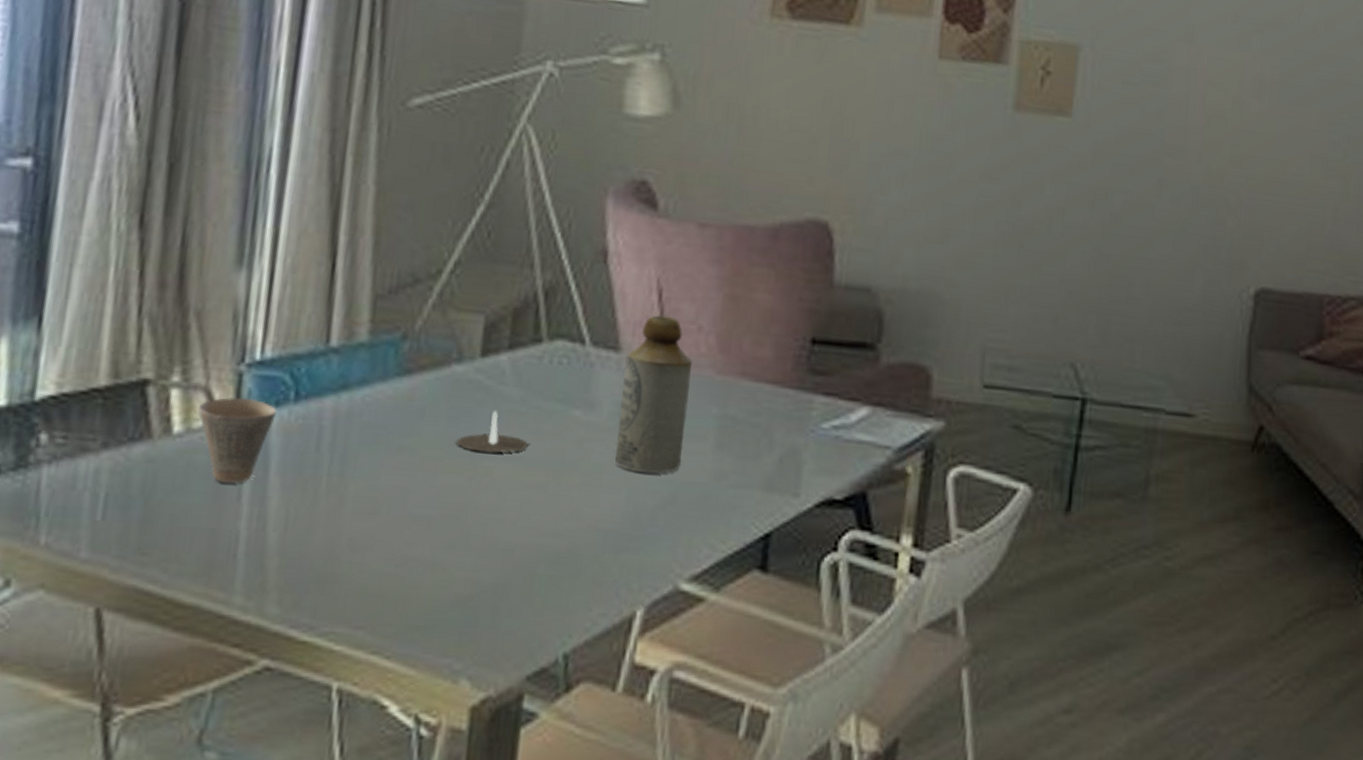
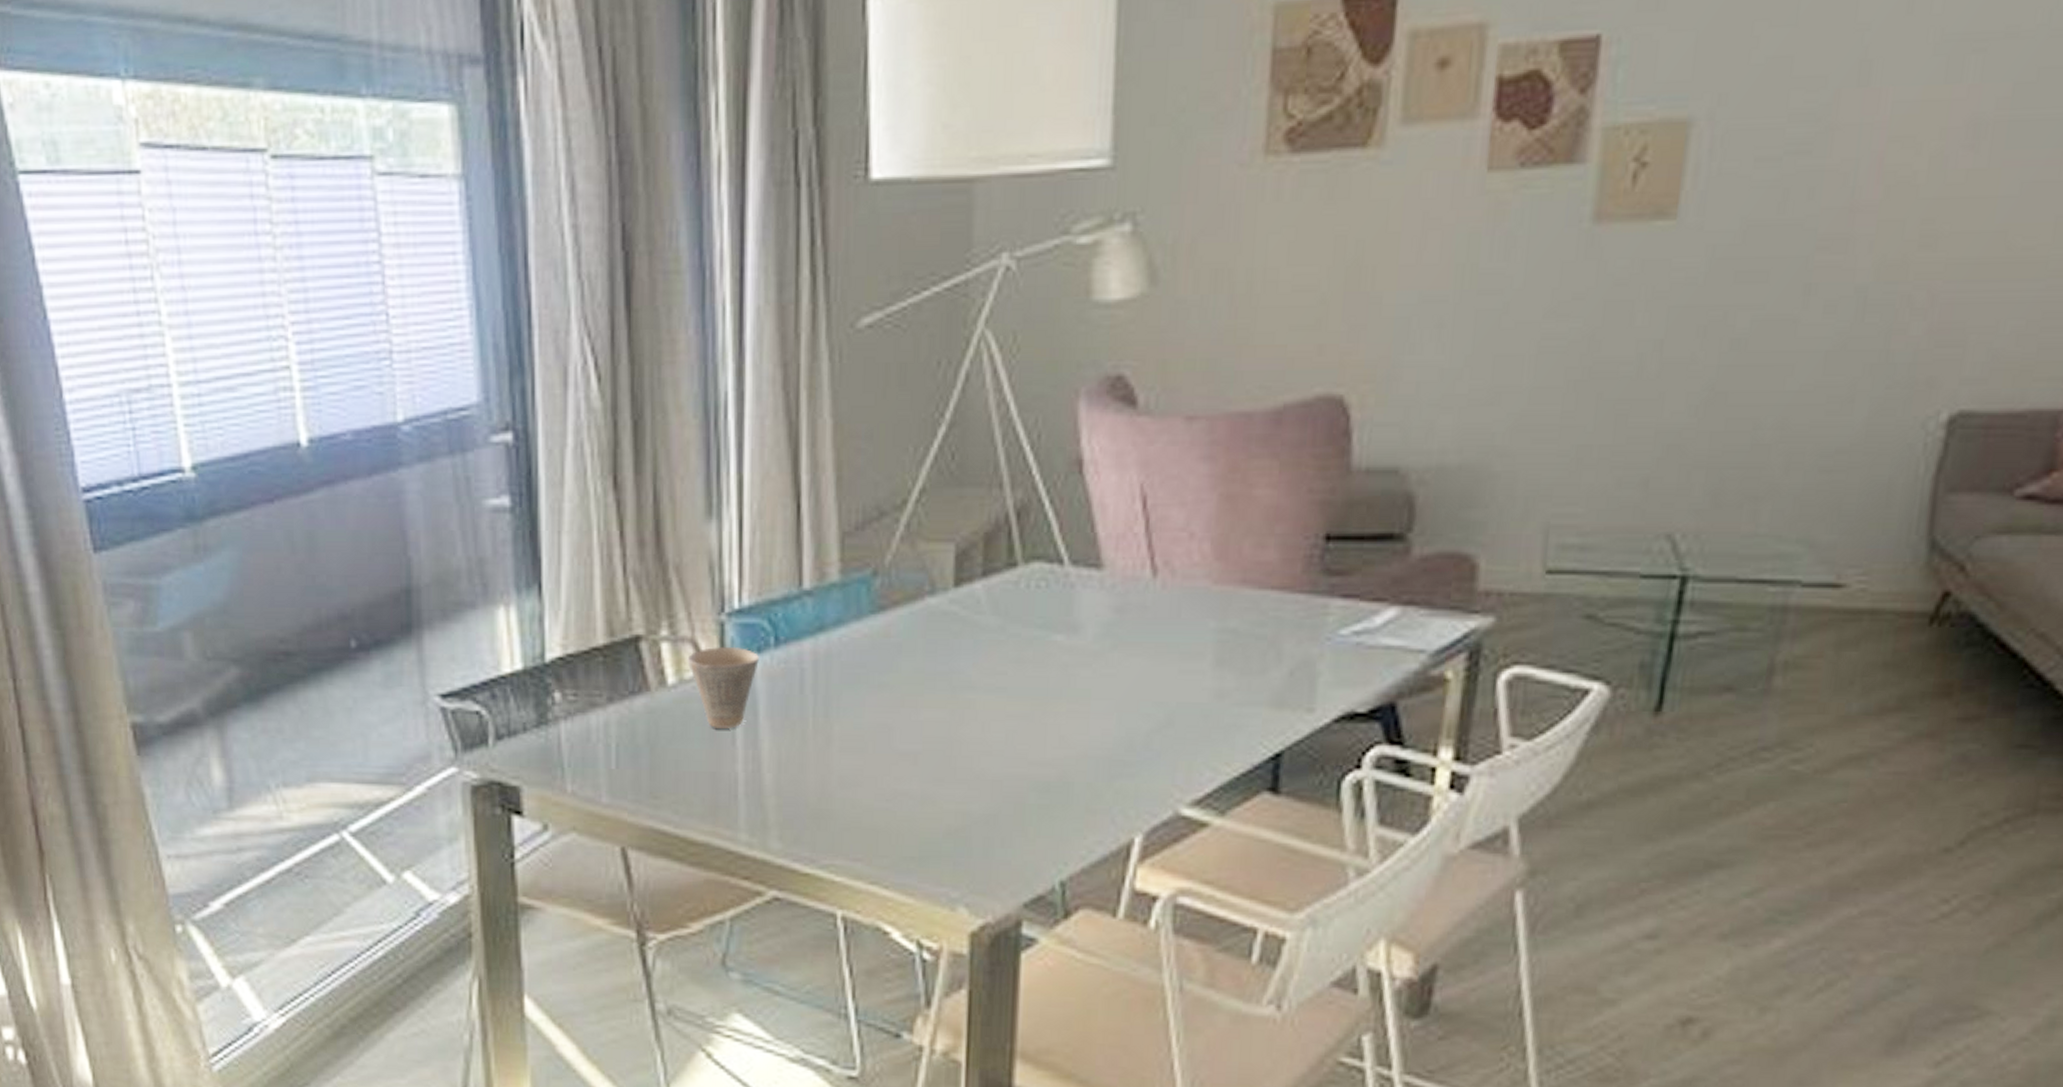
candle: present [455,410,529,453] -> none [935,641,1011,685]
bottle: present [614,315,693,474] -> none [1102,525,1185,697]

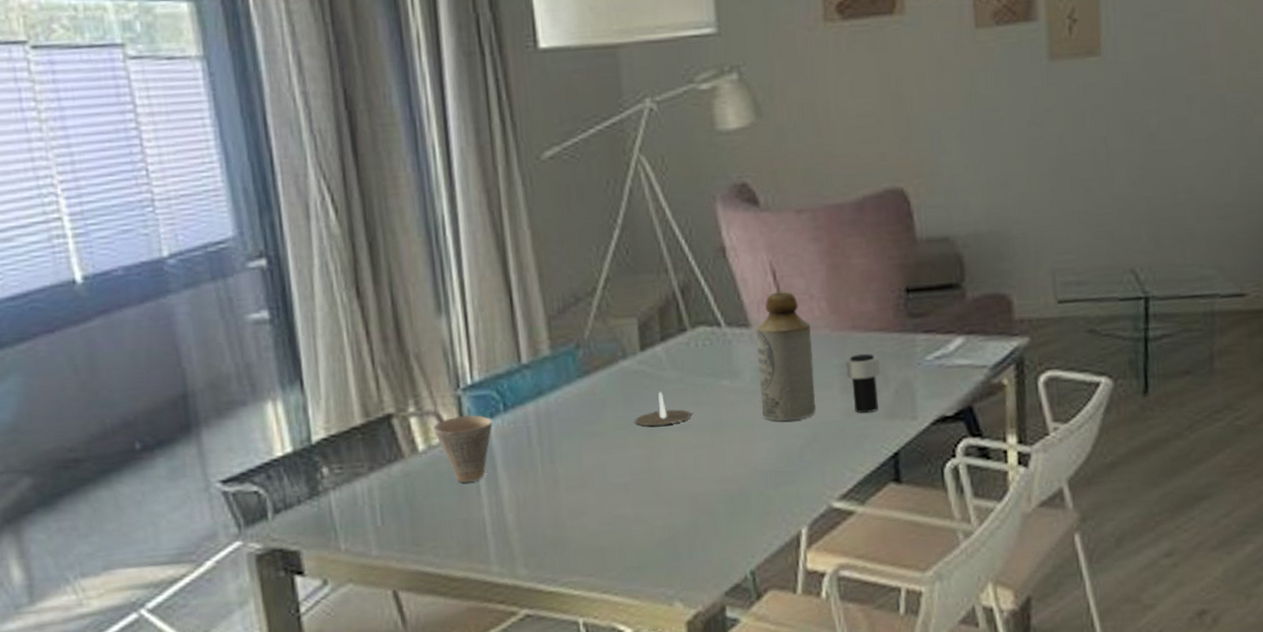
candle: none [935,641,1011,685] -> present [634,391,692,426]
bottle: none [1102,525,1185,697] -> present [756,291,816,421]
cup: none [1225,617,1274,697] -> present [845,353,880,414]

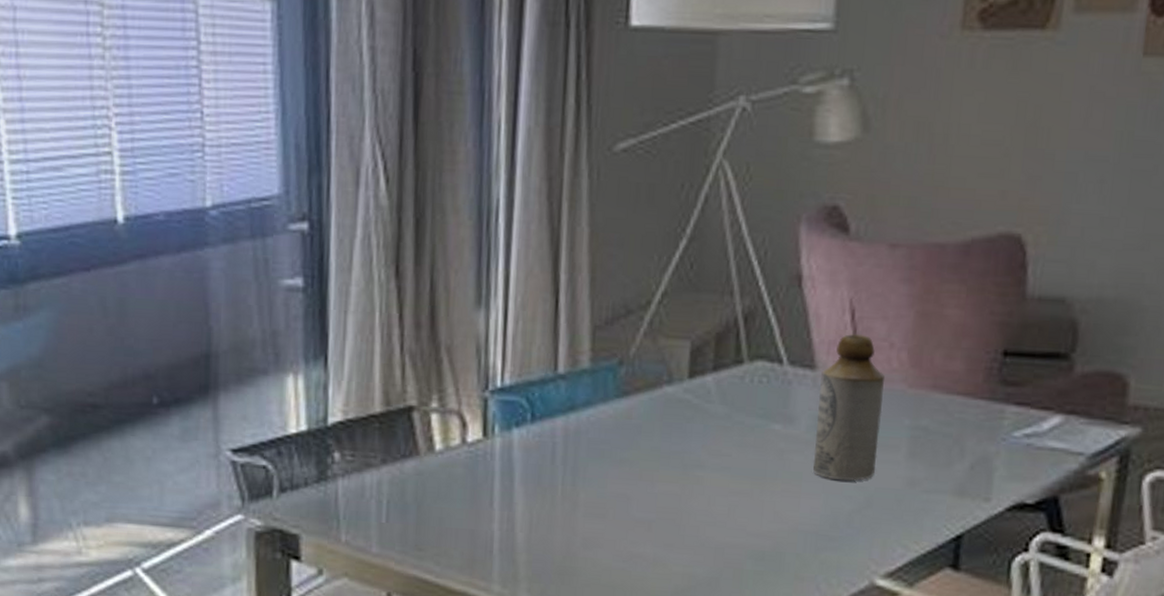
cup: present [433,414,493,483] -> none [453,419,517,492]
candle: present [634,391,692,426] -> none [669,426,735,464]
cup: present [845,353,880,414] -> none [917,417,959,486]

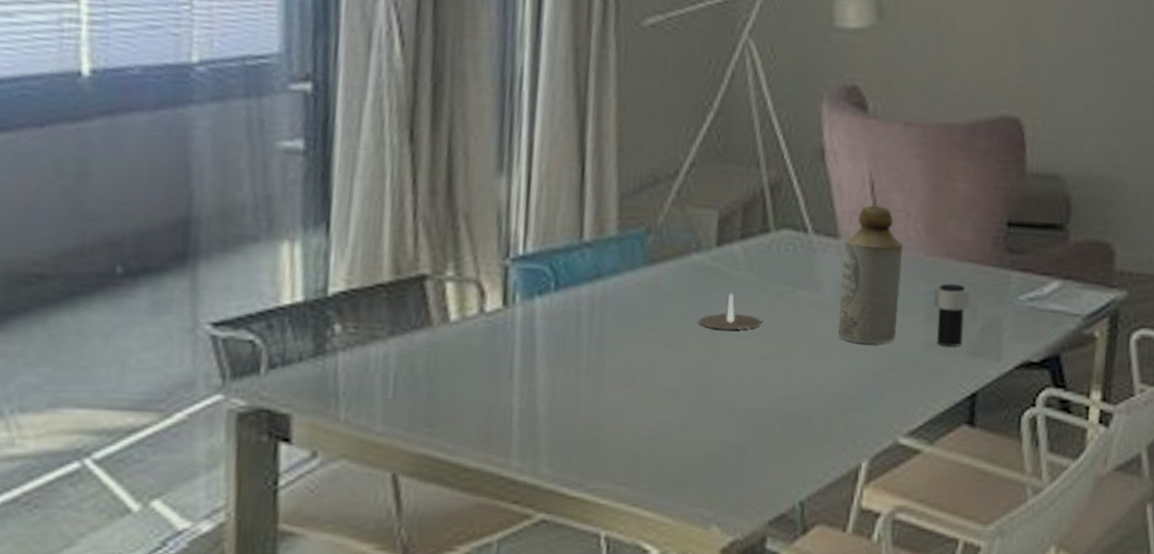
candle: none [669,426,735,464] -> present [697,293,762,330]
cup: none [917,417,959,486] -> present [933,283,971,347]

